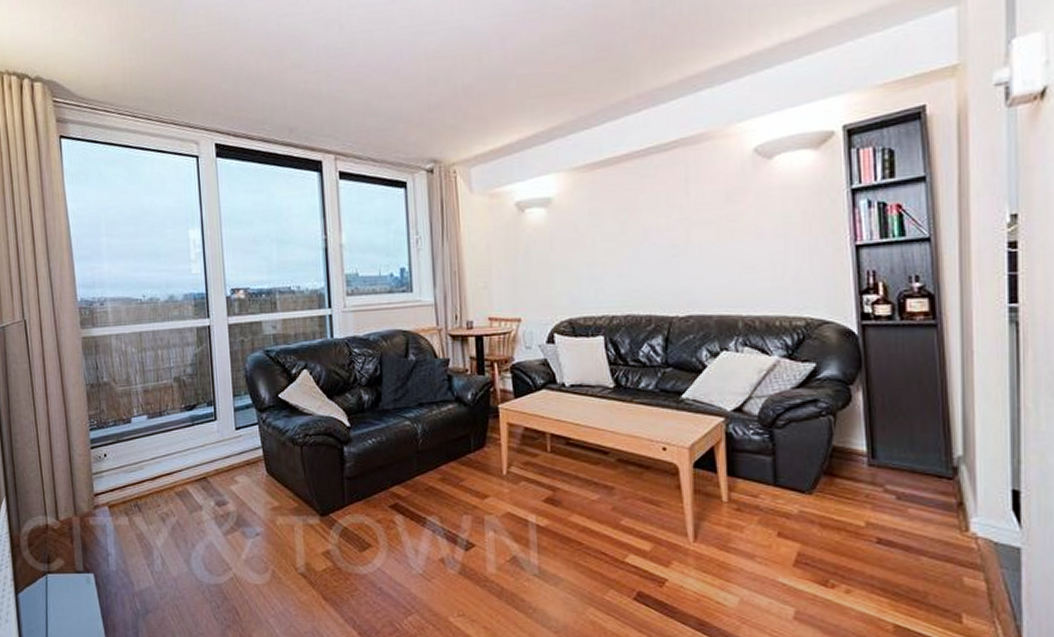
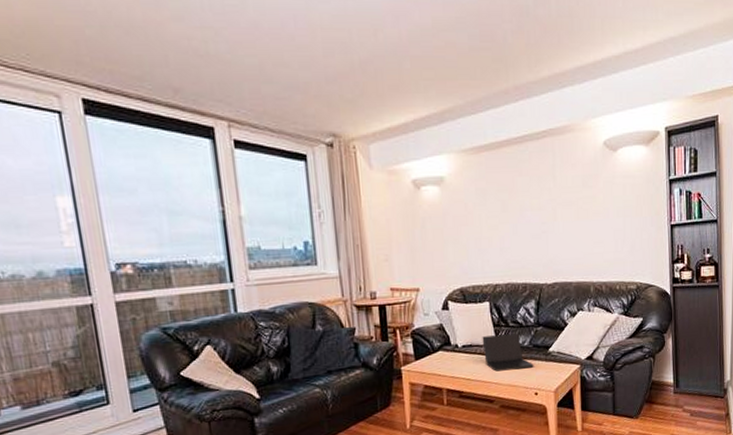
laptop: none [595,374,661,418] -> present [482,333,534,372]

